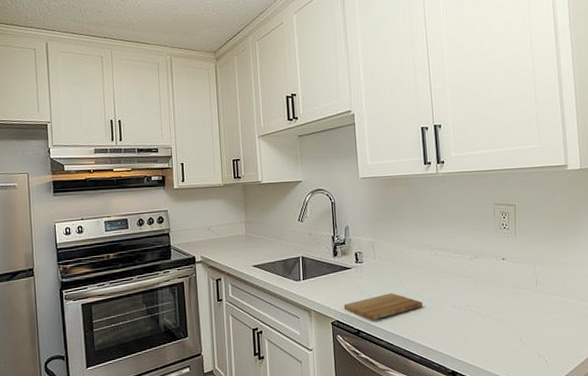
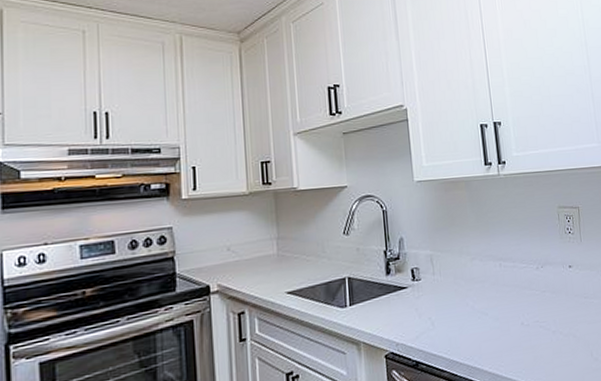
cutting board: present [343,293,422,321] -> none [399,313,488,349]

